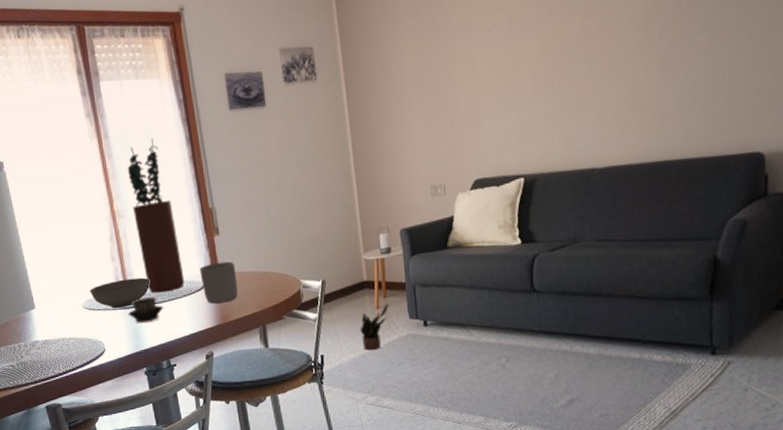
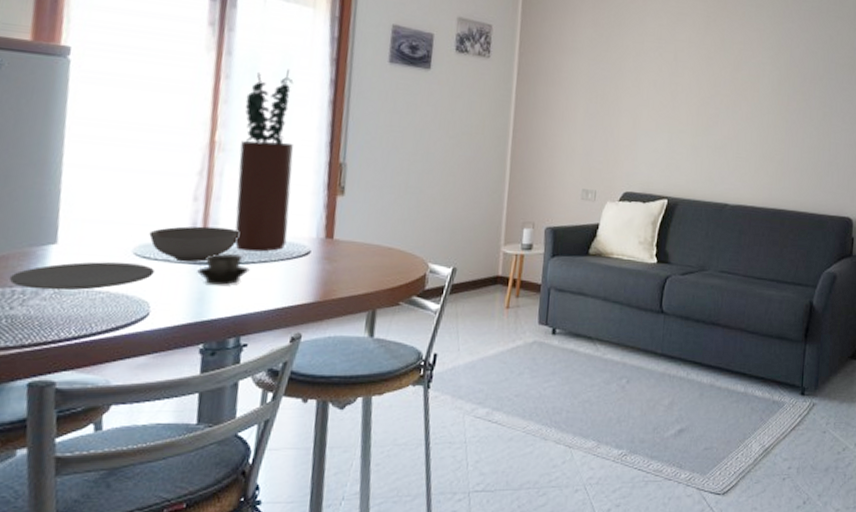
plate: none [14,315,100,343] -> present [9,261,154,291]
mug: present [199,261,239,304] -> none [307,226,355,276]
potted plant: present [360,304,389,350] -> none [483,304,519,354]

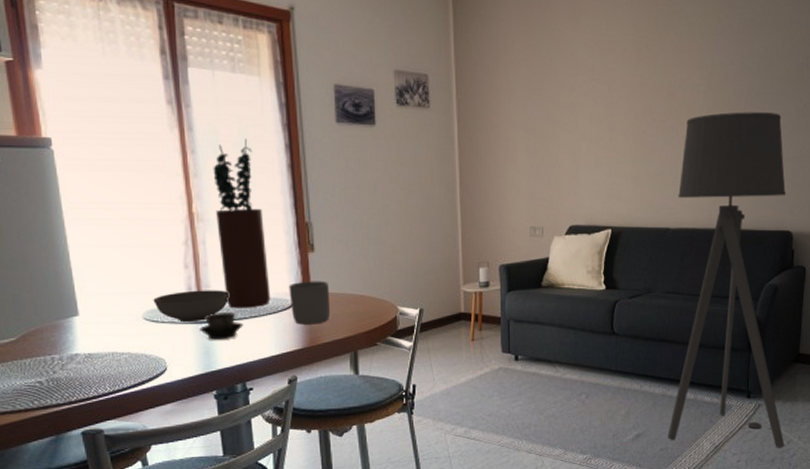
plate: present [9,261,154,291] -> none [46,327,164,355]
mug: none [307,226,355,276] -> present [289,281,331,325]
floor lamp: none [713,93,847,455] -> present [668,112,786,448]

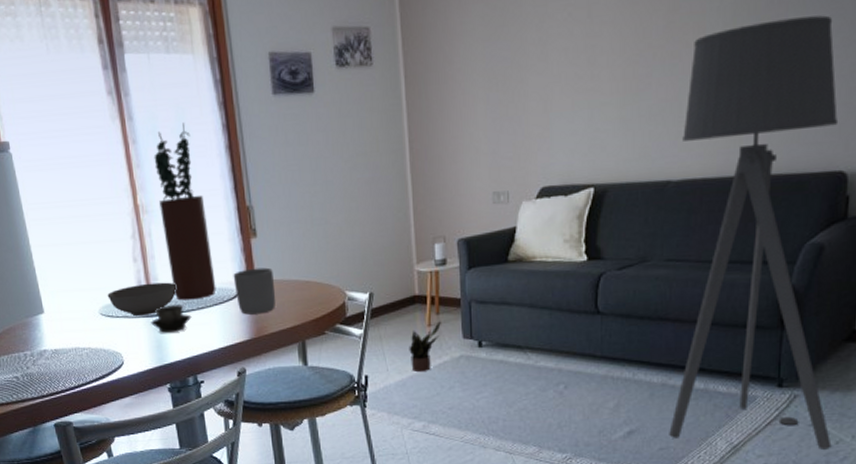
potted plant: none [454,337,483,381] -> present [409,321,441,371]

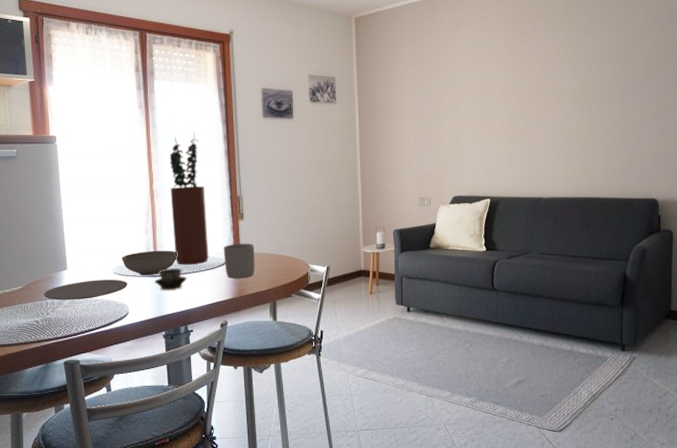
plate: none [19,322,119,352] -> present [43,280,128,301]
potted plant: present [409,321,441,371] -> none [355,291,380,329]
floor lamp: present [669,15,839,450] -> none [547,96,661,399]

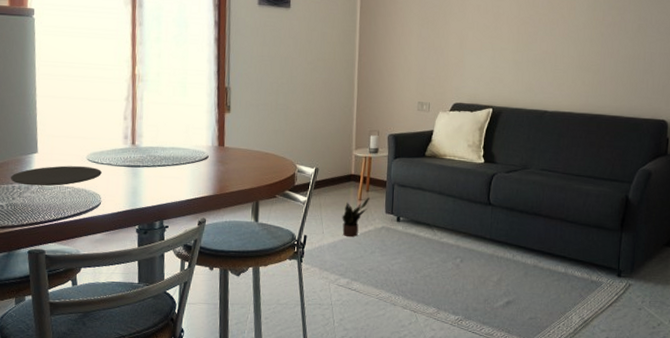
bowl: present [121,250,178,276] -> none [96,138,158,166]
cup: present [154,268,188,290] -> none [130,159,166,182]
vase: present [169,132,209,265] -> none [153,15,191,157]
mug: present [223,243,255,279] -> none [206,137,240,175]
potted plant: none [355,291,380,329] -> present [342,197,369,237]

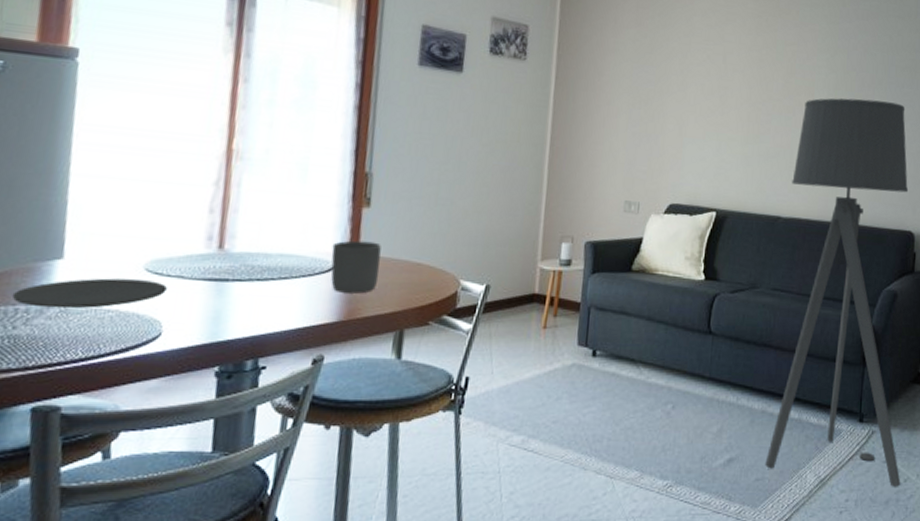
mug: none [206,137,240,175] -> present [331,240,382,294]
potted plant: present [342,197,369,237] -> none [518,324,557,378]
floor lamp: none [537,9,662,330] -> present [765,98,909,487]

